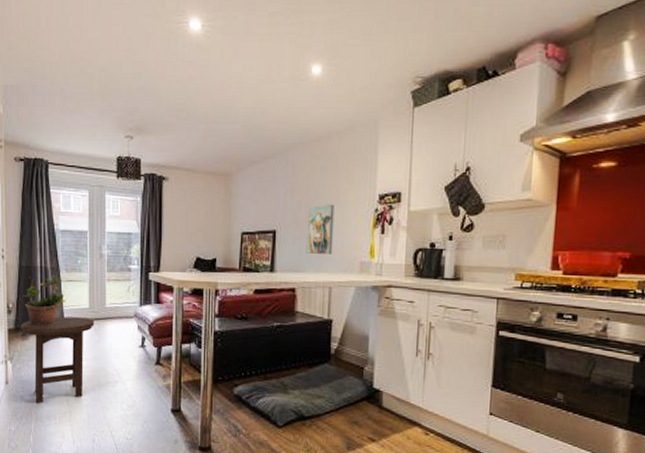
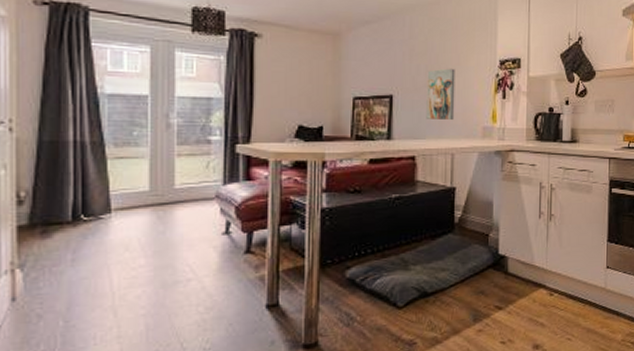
stool: present [20,316,94,404] -> none [39,203,158,323]
potted plant: present [22,275,65,326] -> none [43,152,113,218]

